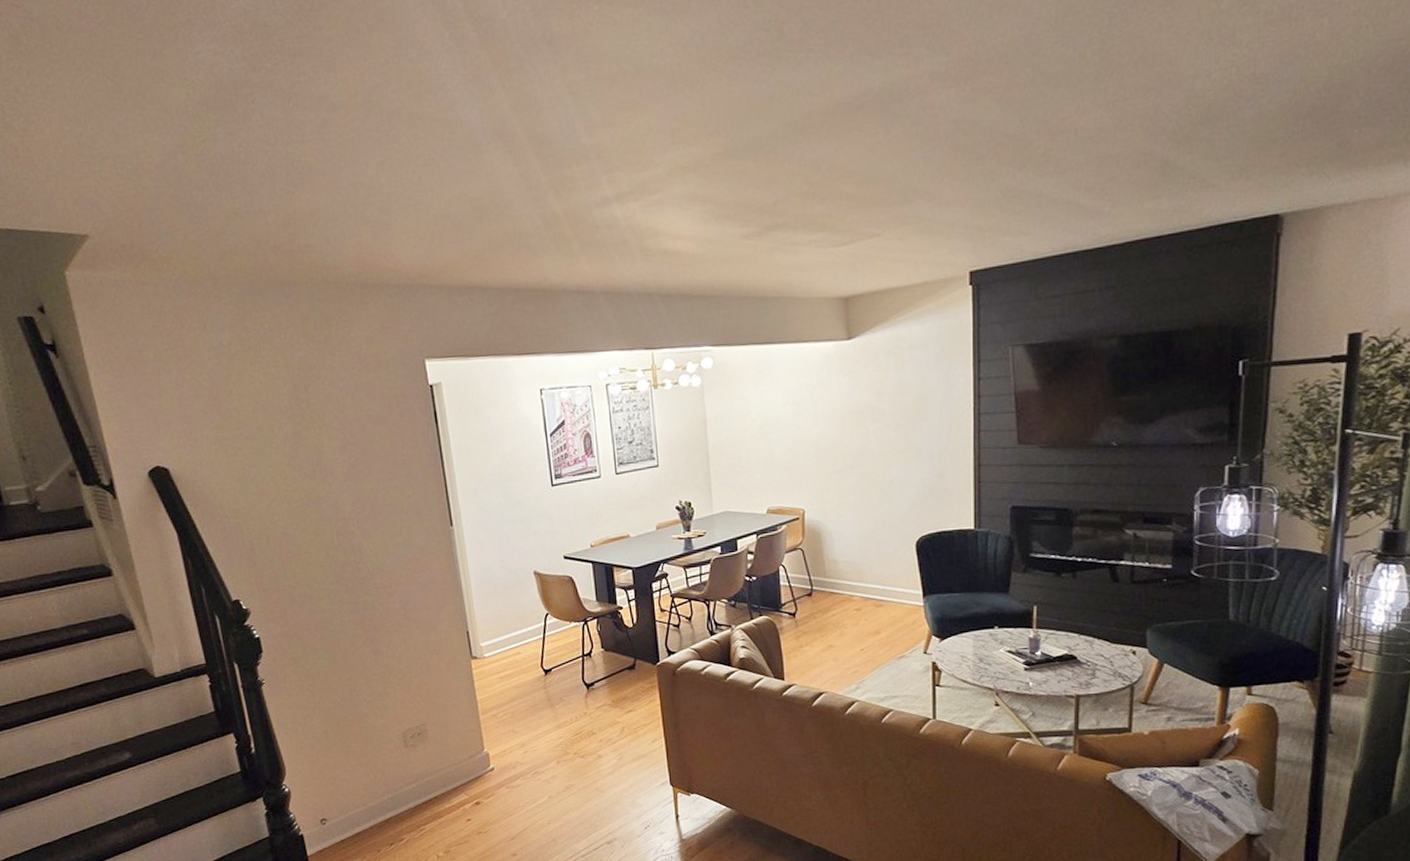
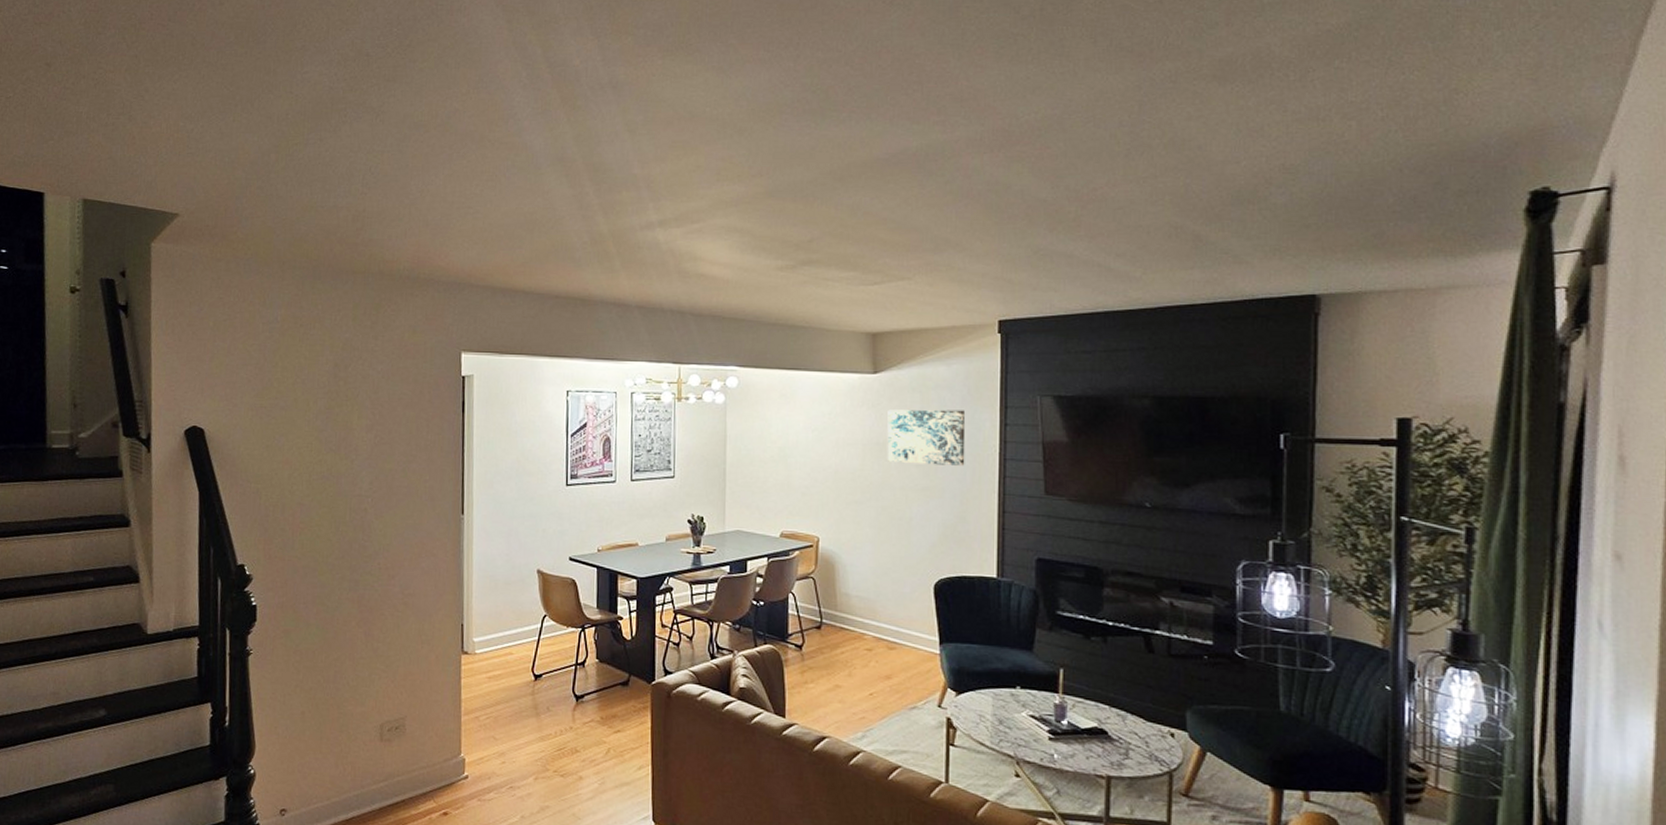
wall art: none [864,368,941,428] -> present [887,409,966,466]

